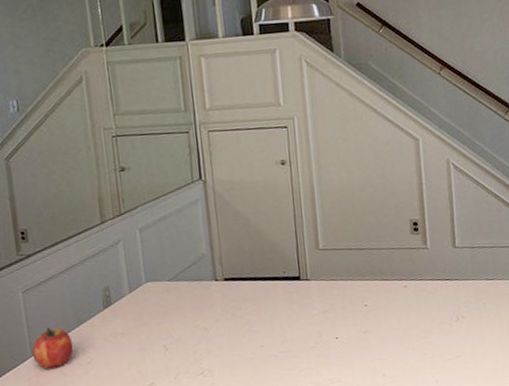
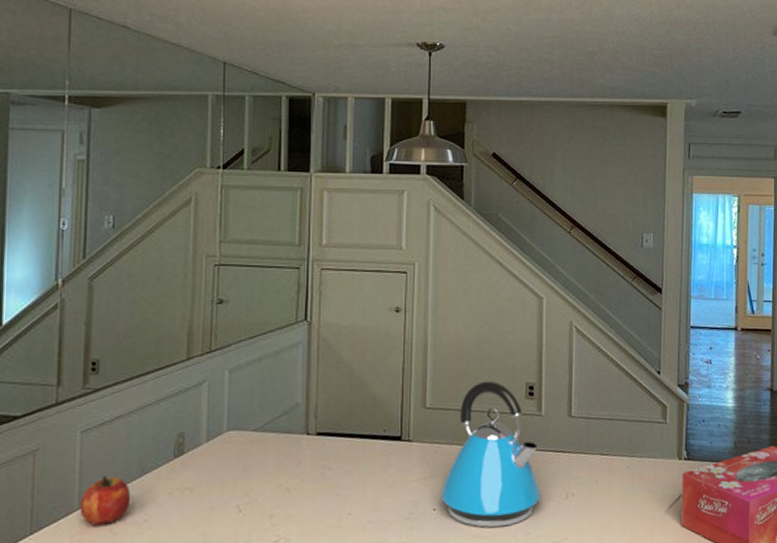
kettle: none [341,220,433,351] -> present [441,380,541,528]

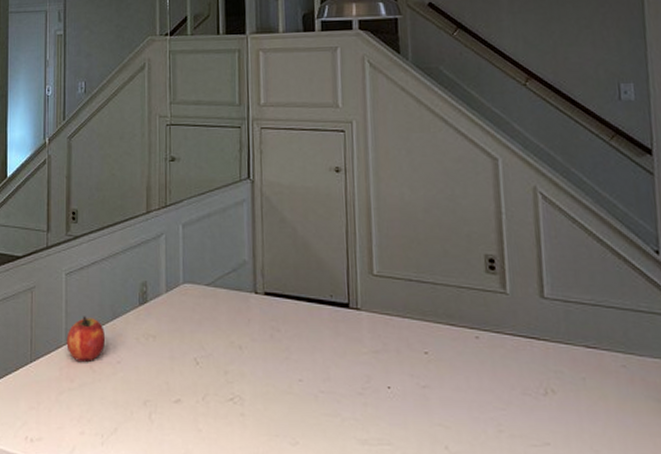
kettle: present [441,380,541,528] -> none [395,250,513,418]

